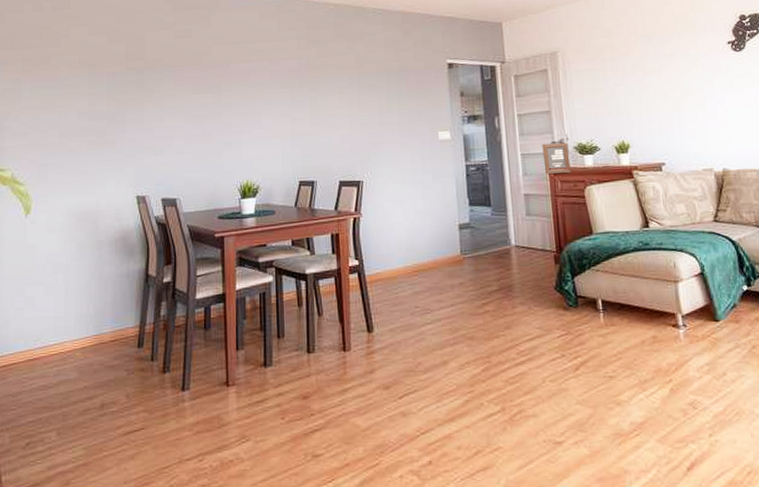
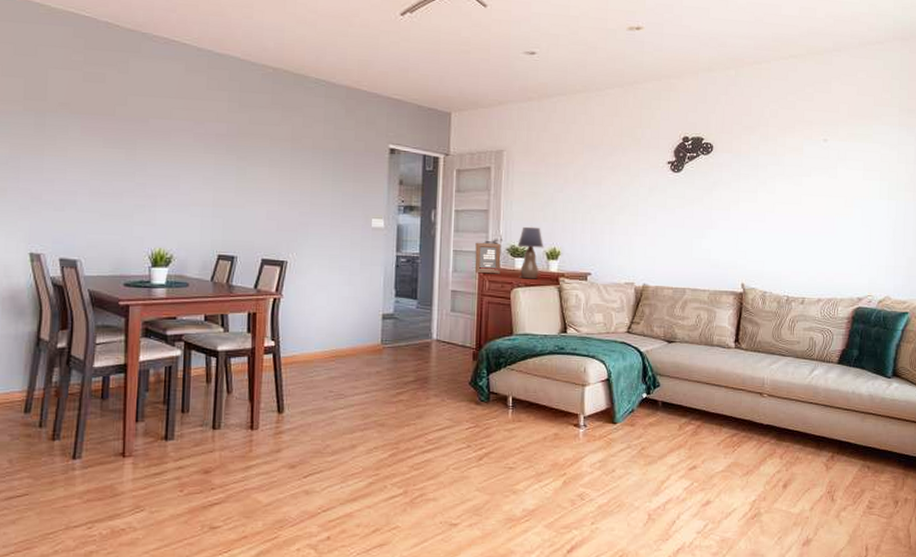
table lamp: none [584,121,612,176] -> present [517,225,544,279]

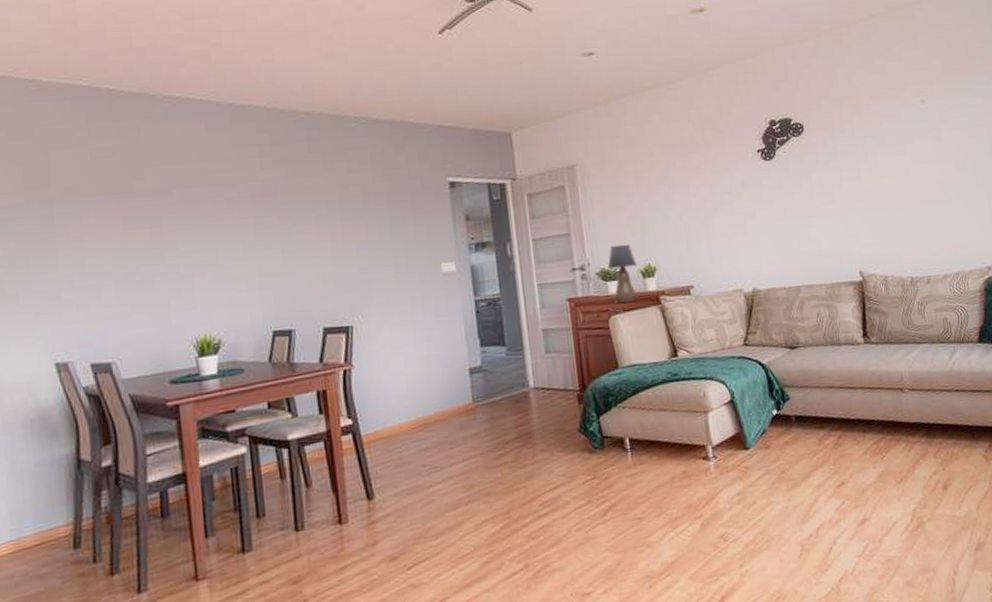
picture frame: present [474,242,501,274] -> none [561,268,594,306]

